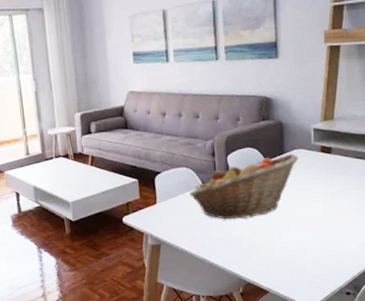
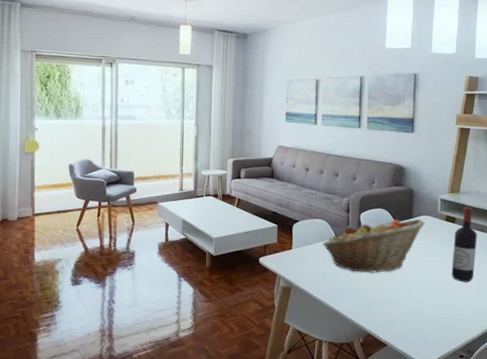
wine bottle: none [331,134,357,216] -> present [451,207,478,282]

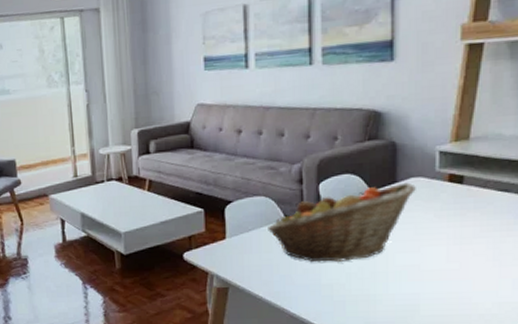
wine bottle: present [451,207,478,282] -> none [459,159,501,265]

